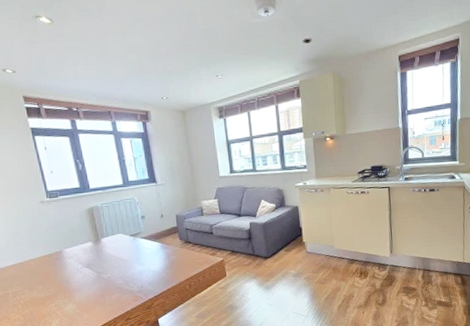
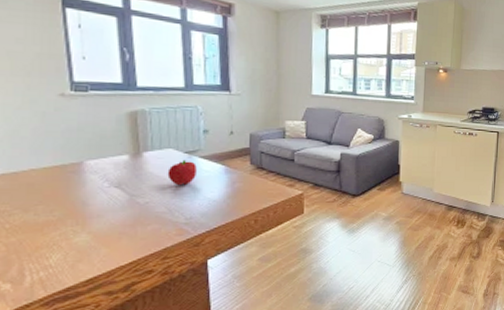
fruit: none [120,241,141,262] -> present [167,159,197,186]

